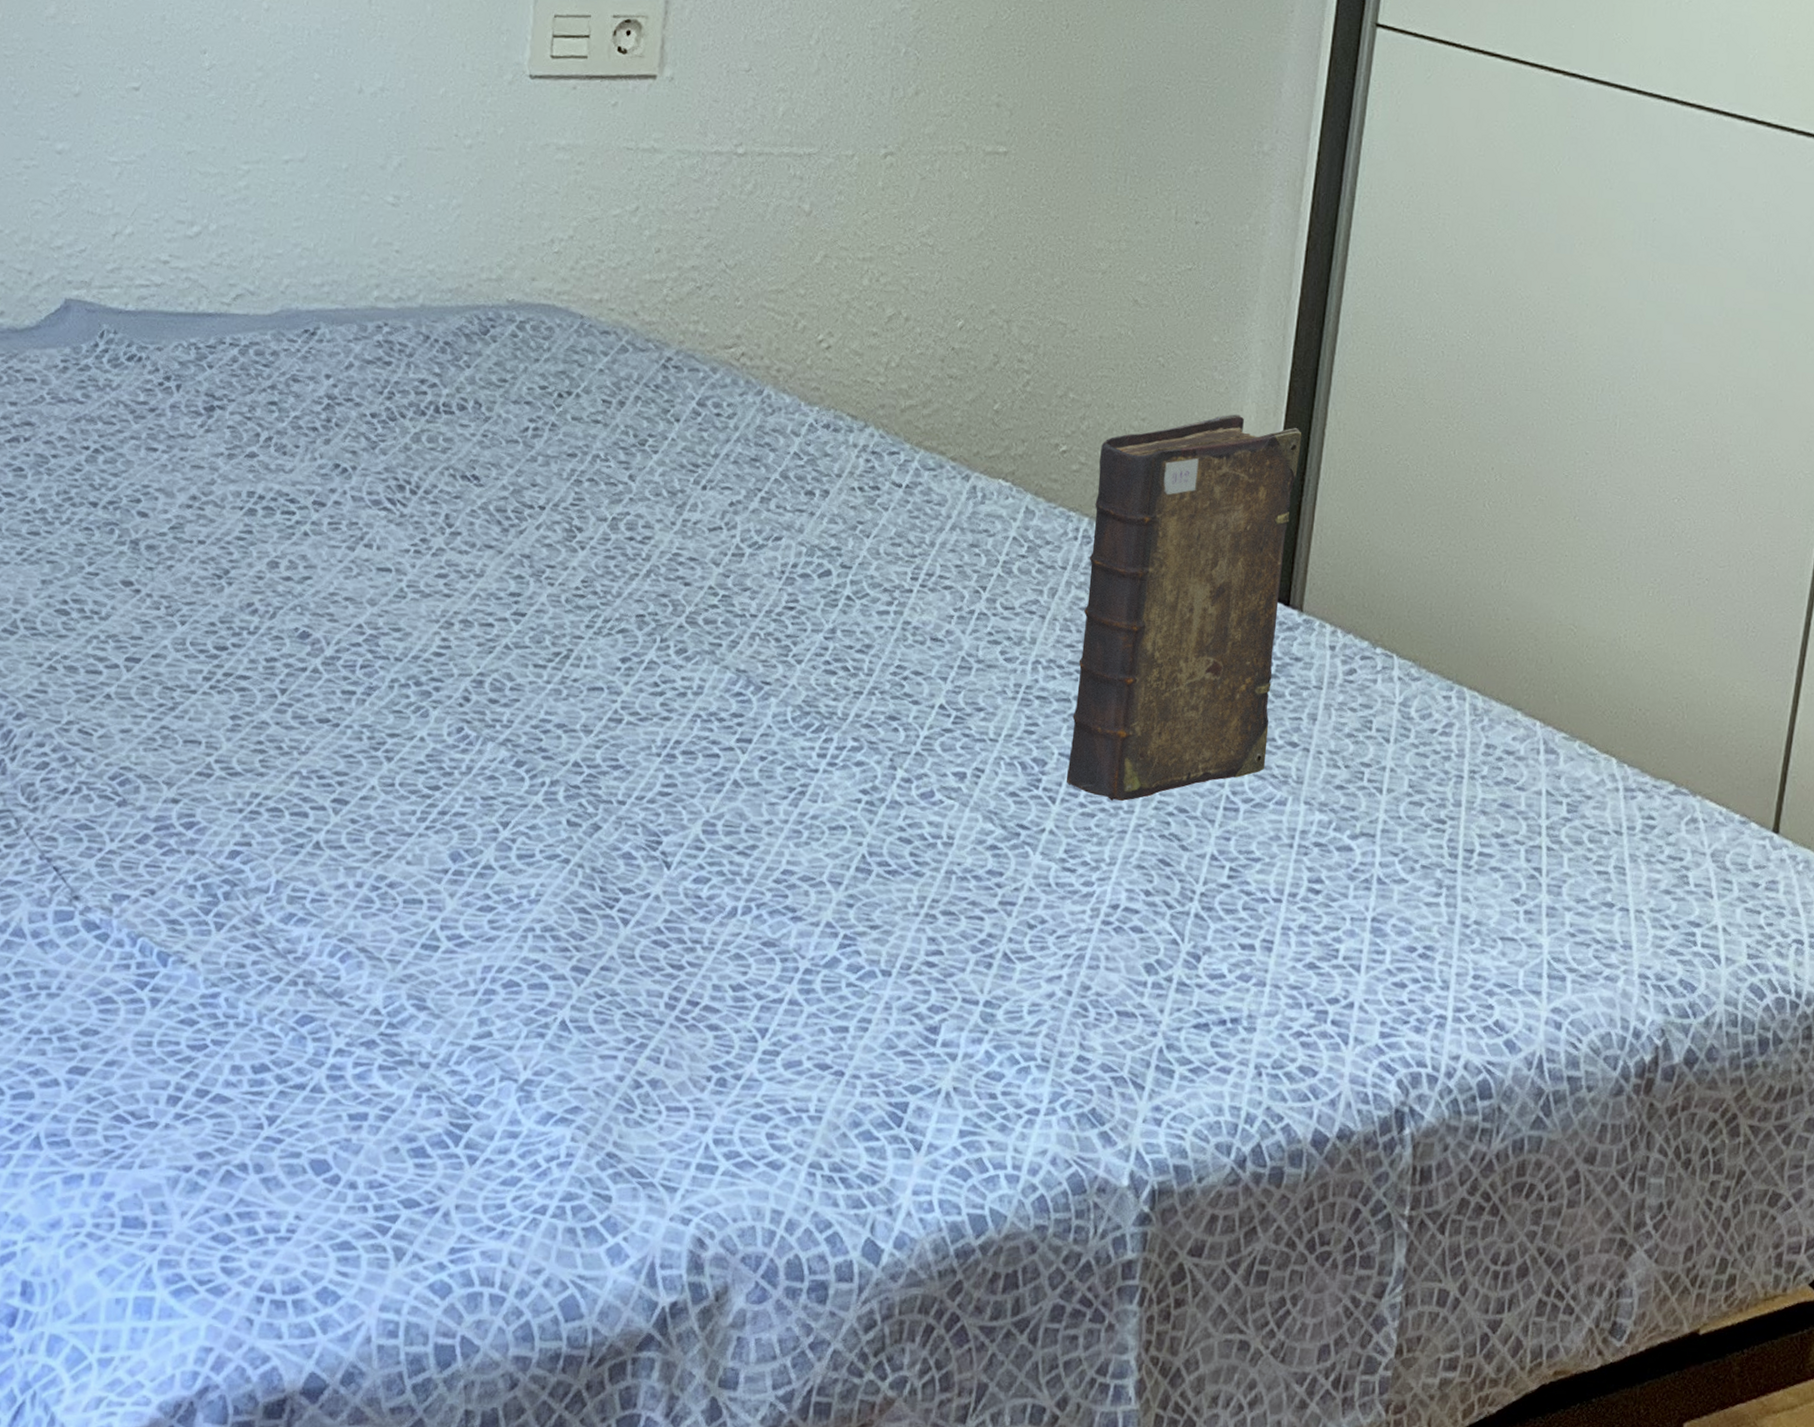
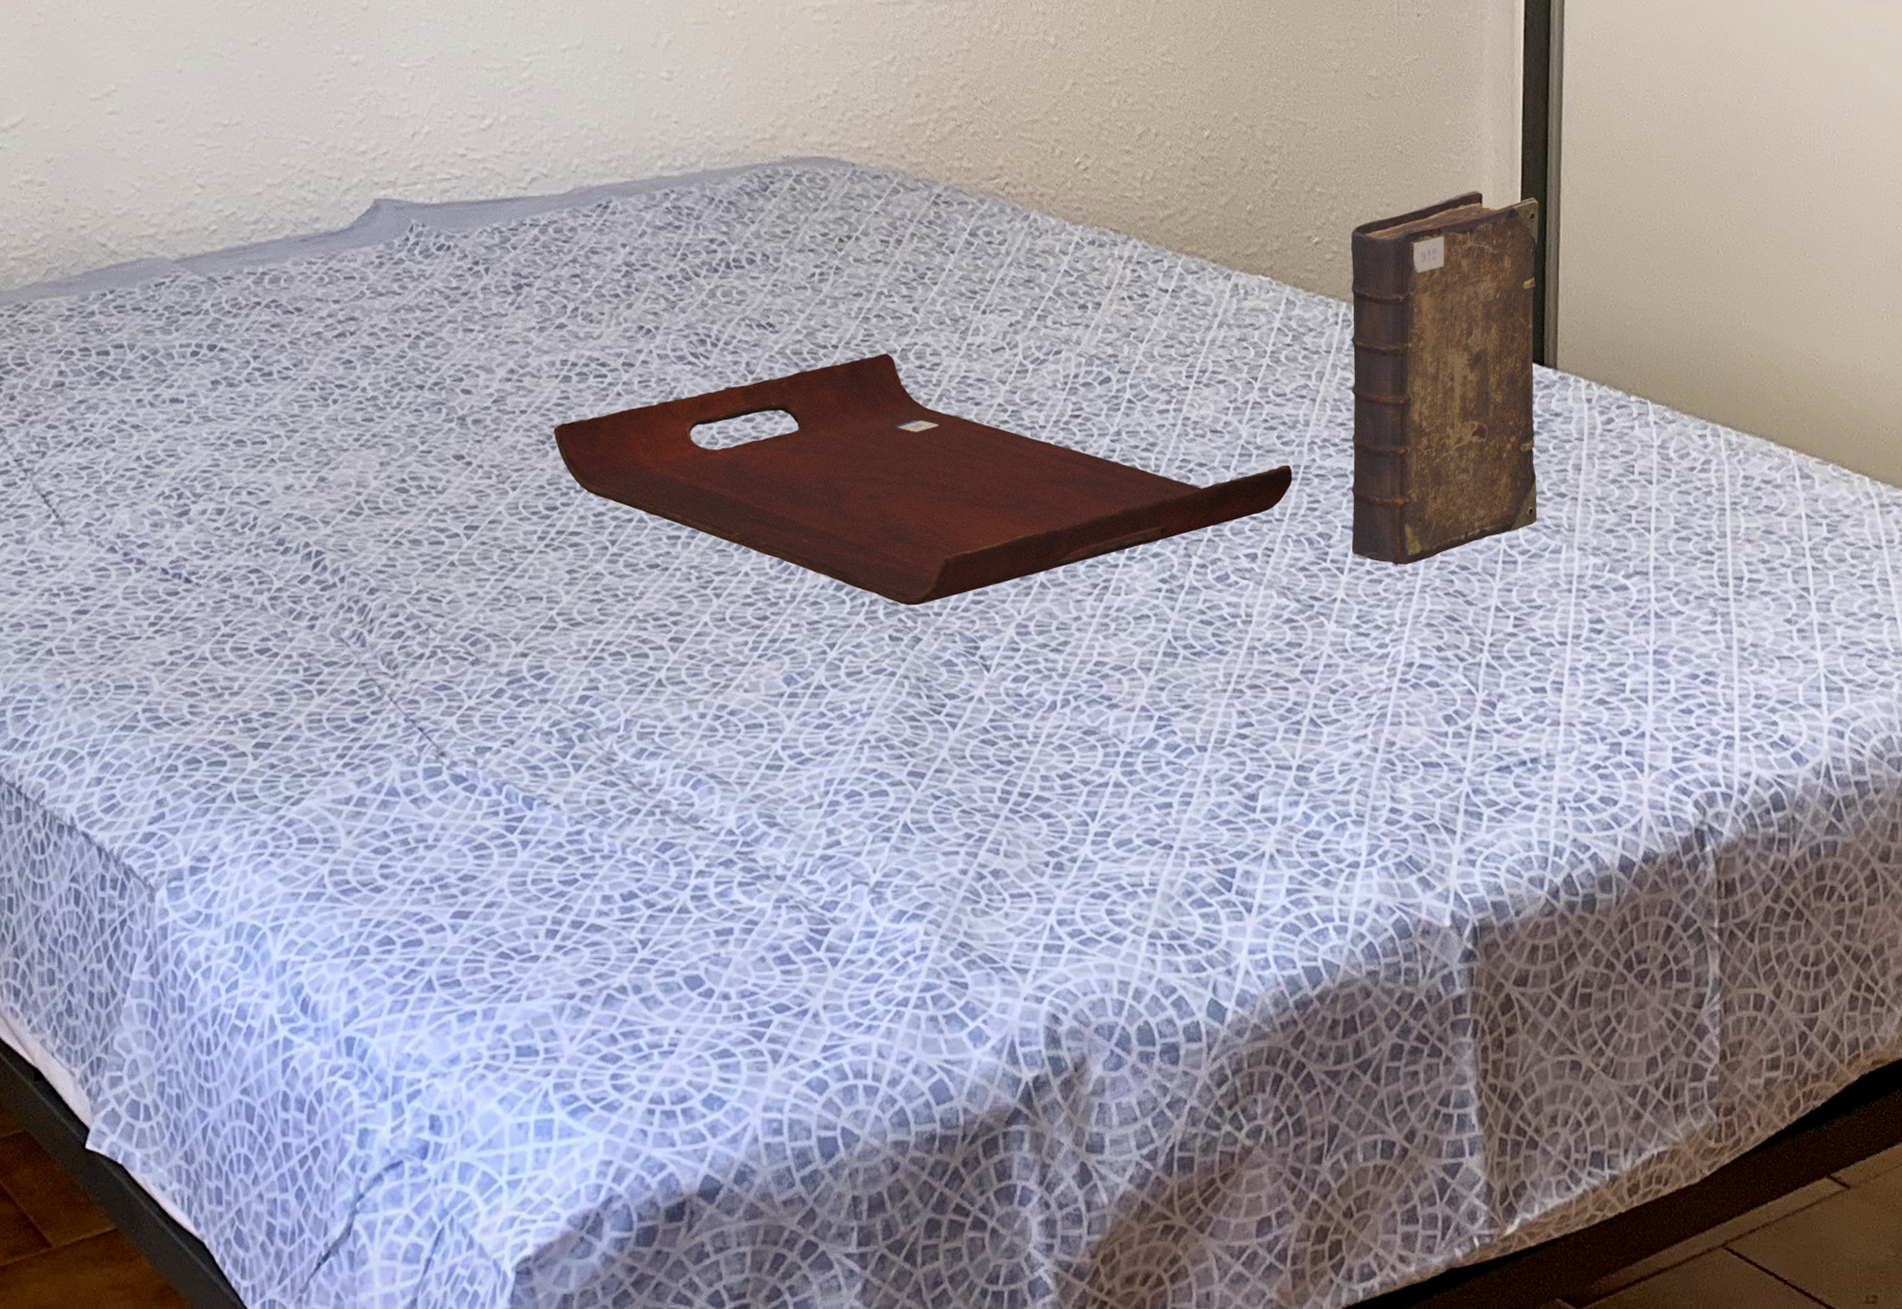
serving tray: none [231,520,1013,791] -> present [553,353,1293,606]

